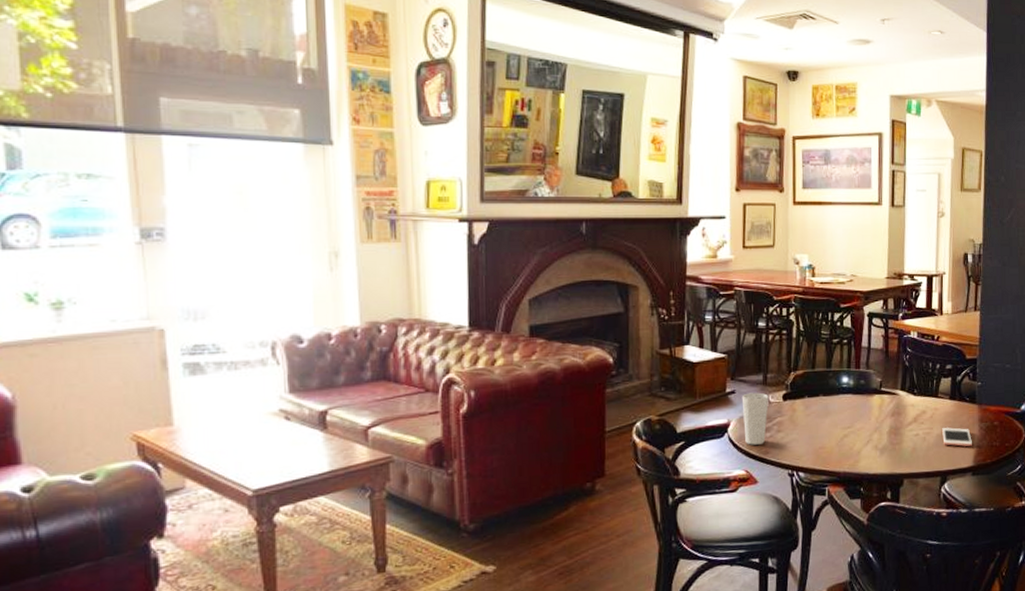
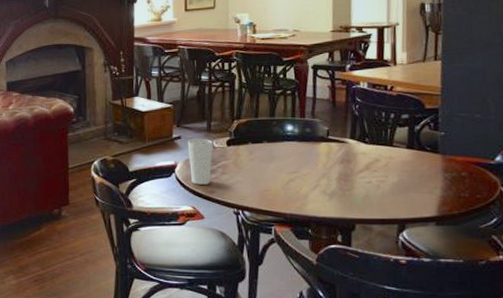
cell phone: present [942,427,972,447] -> none [399,176,435,196]

